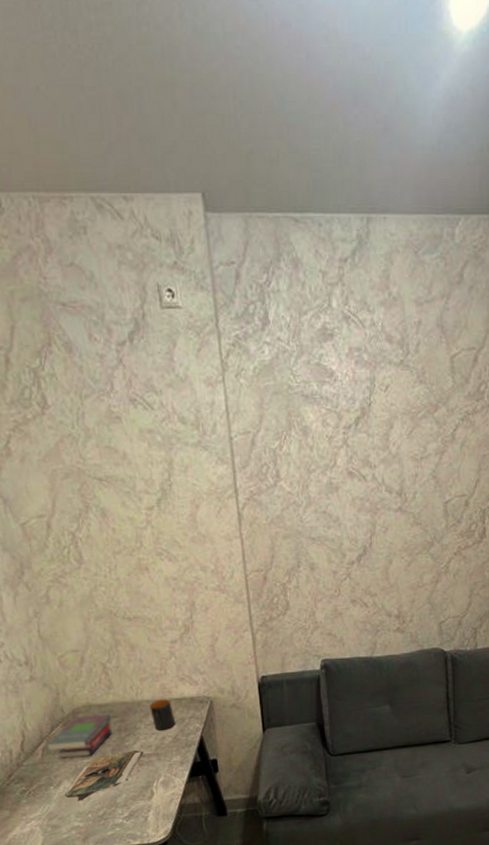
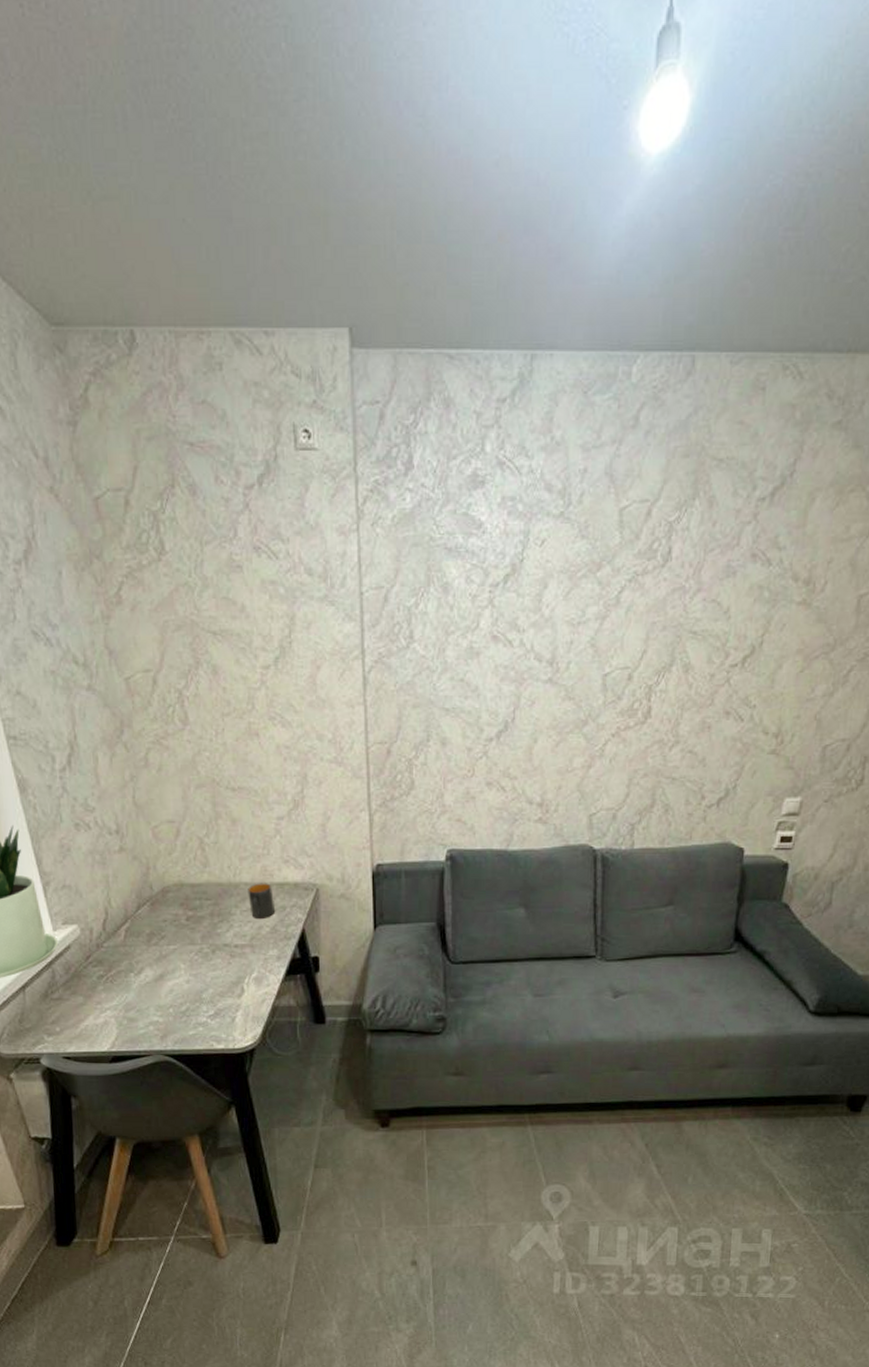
books: present [47,714,112,758] -> none [131,896,204,942]
magazine: present [65,750,144,802] -> none [146,939,237,993]

